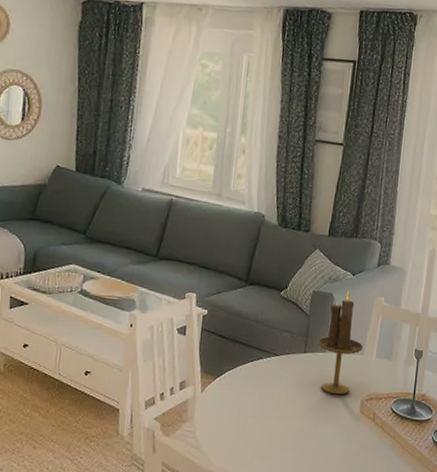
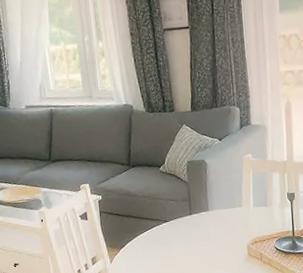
candle holder: present [317,290,363,395] -> none [199,154,240,244]

